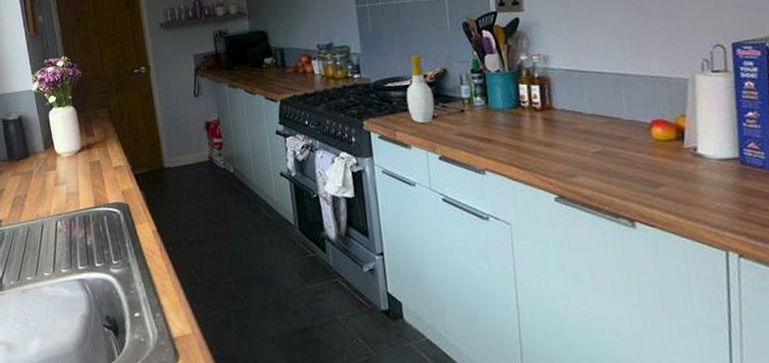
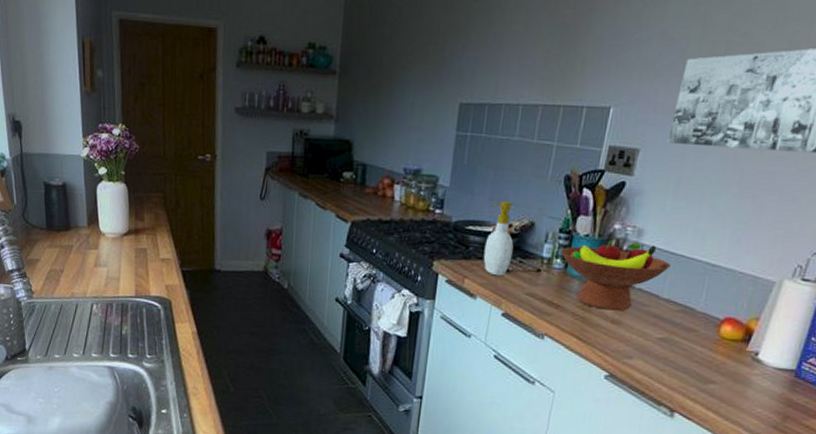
fruit bowl: none [477,67,584,136] -> present [560,240,670,311]

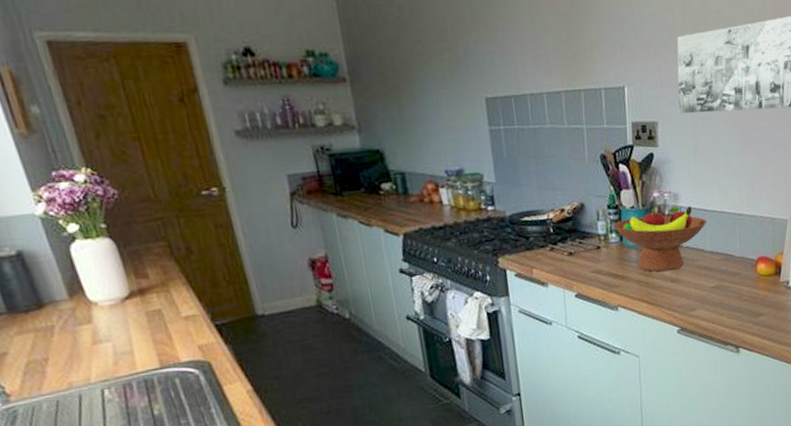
soap bottle: present [483,202,514,277] -> none [541,188,572,261]

